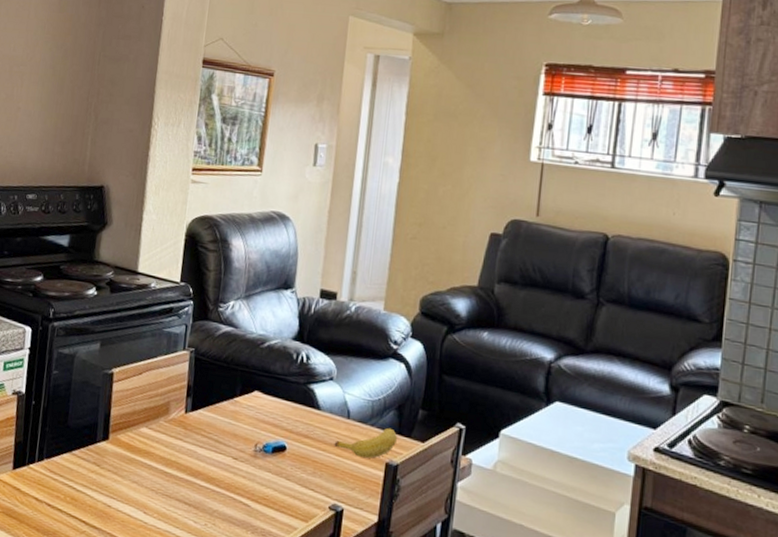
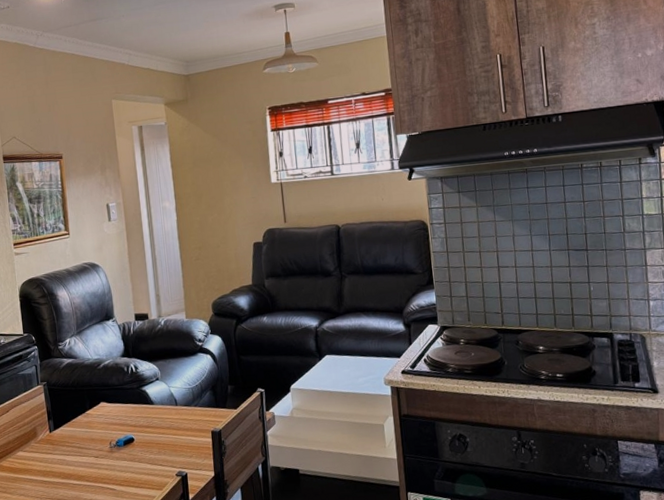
banana: present [334,427,397,458] -> none [170,404,216,431]

